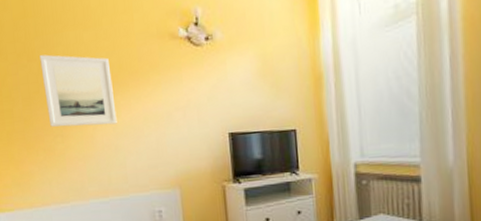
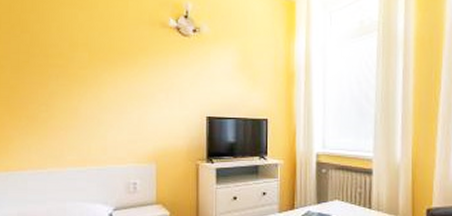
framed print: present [40,55,117,127] -> none [33,28,103,99]

